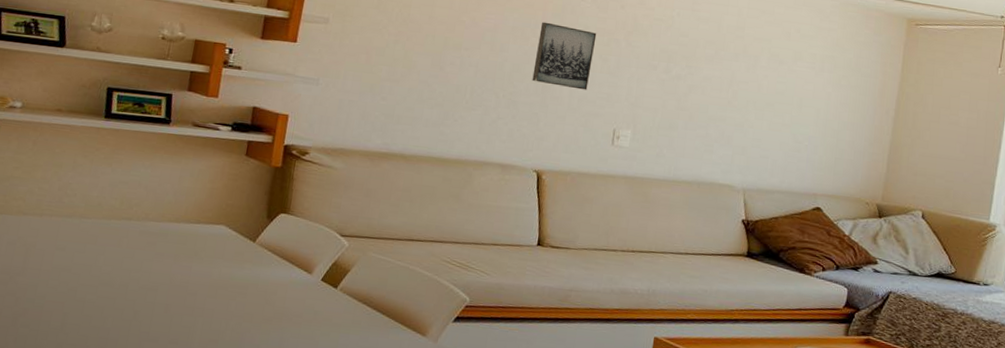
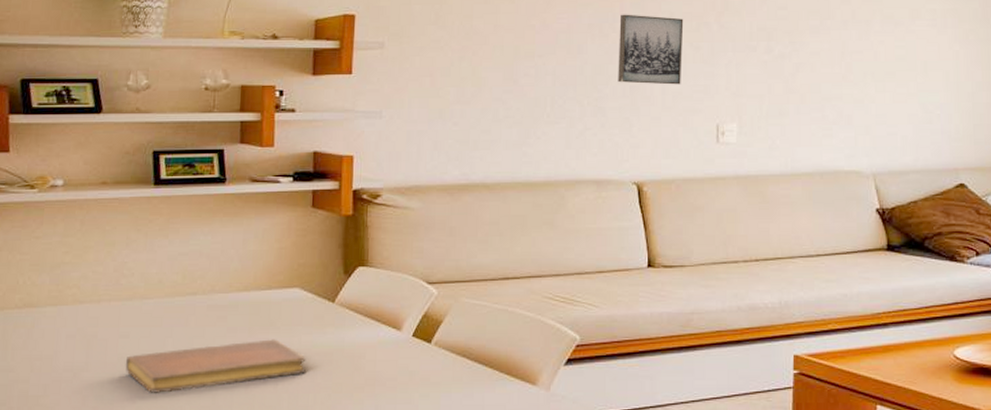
notebook: none [58,266,223,304] -> present [125,339,307,393]

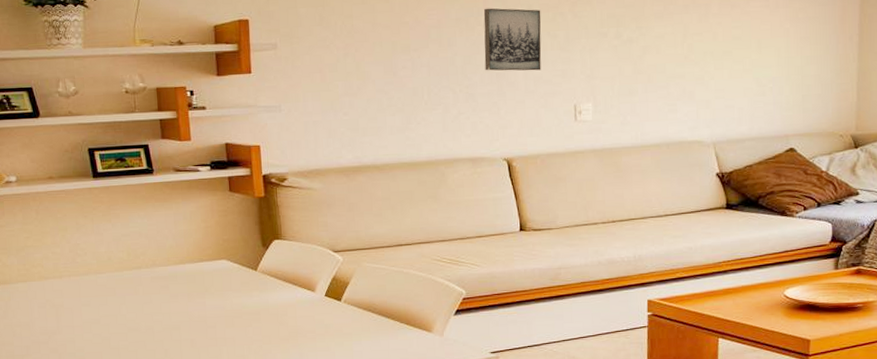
notebook: present [125,339,307,393] -> none [89,302,240,350]

